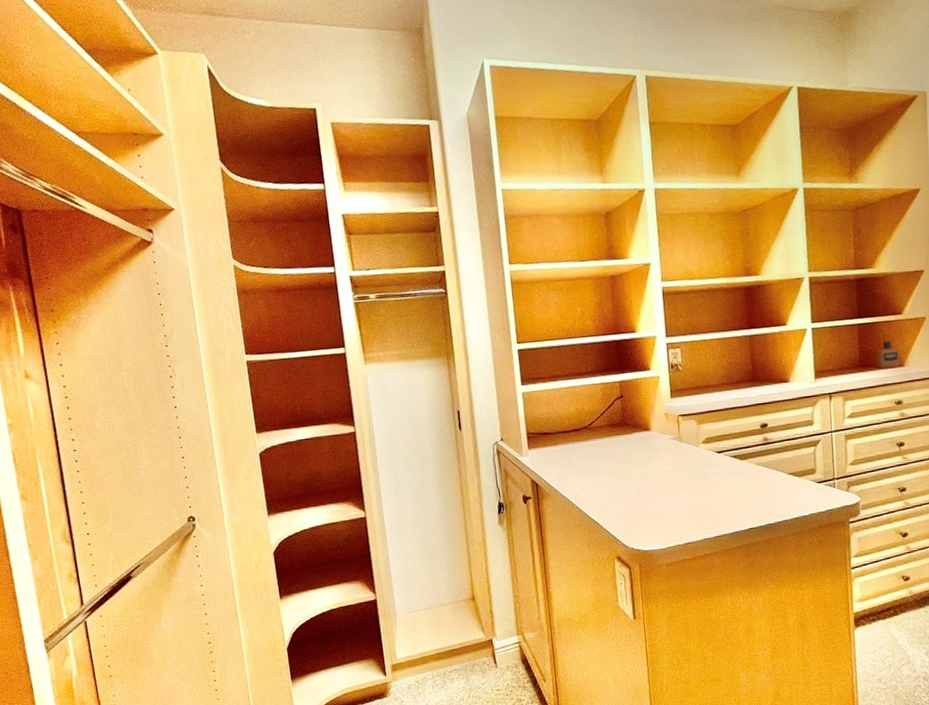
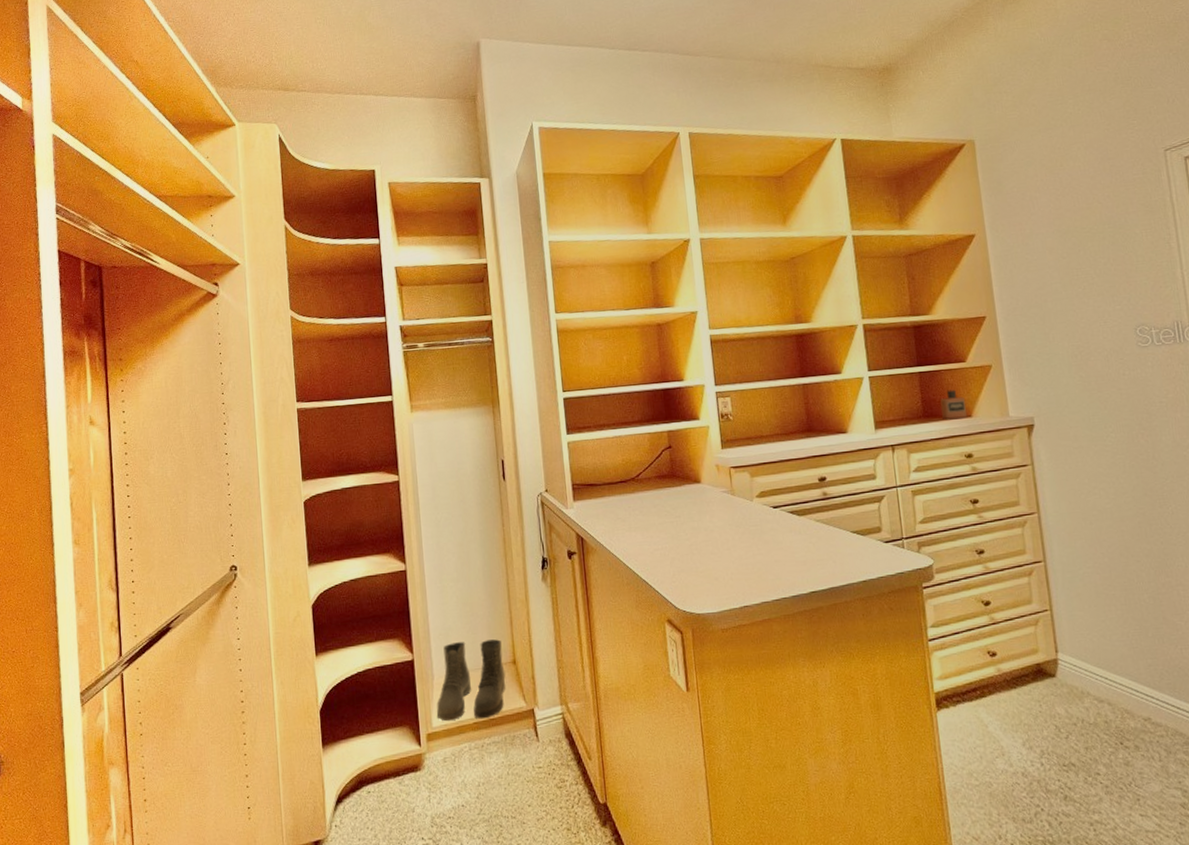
boot: none [400,578,466,653] -> present [437,639,506,722]

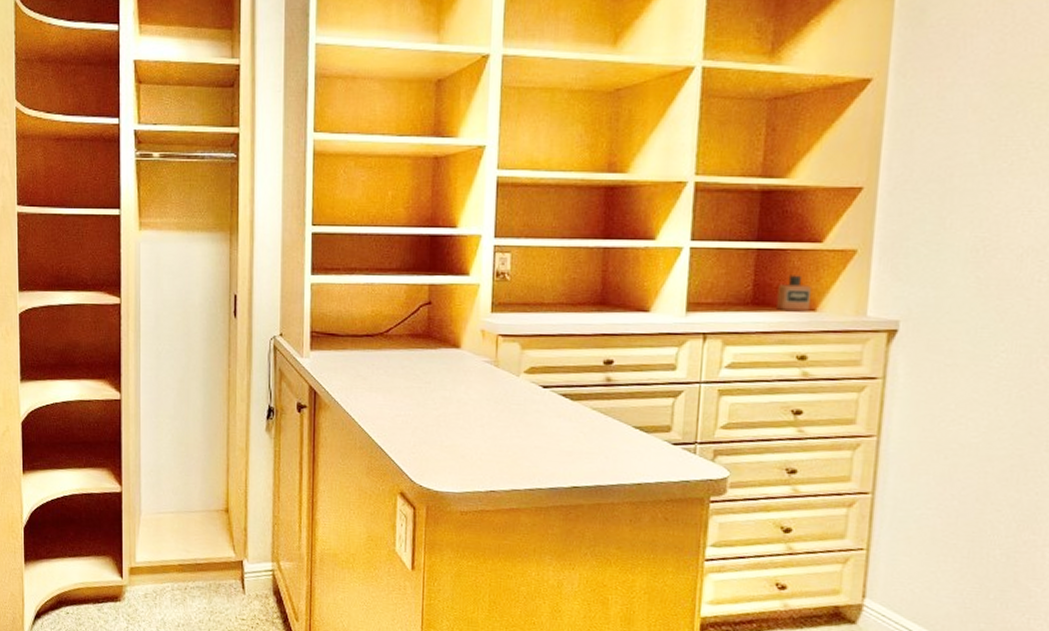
boot: present [437,639,506,722] -> none [142,481,216,562]

